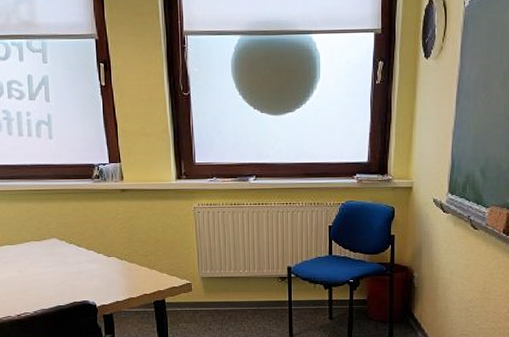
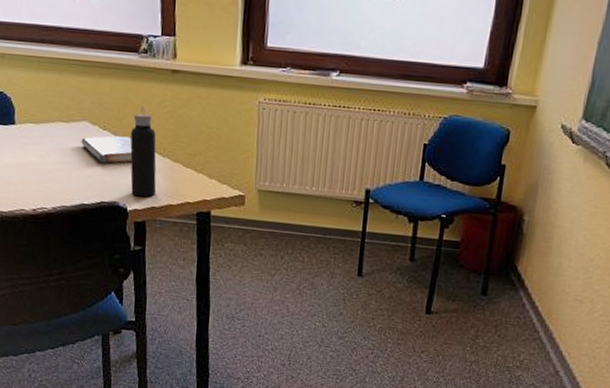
book: none [52,246,96,270] -> present [81,136,133,164]
water bottle: none [92,221,119,295] -> present [130,106,157,198]

